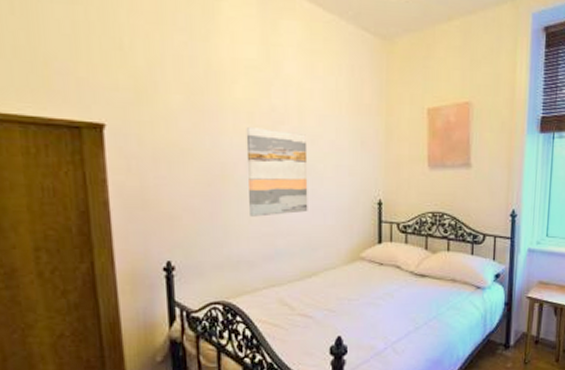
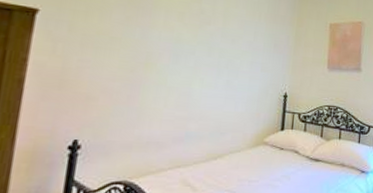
wall art: present [246,127,308,217] -> none [166,24,229,102]

